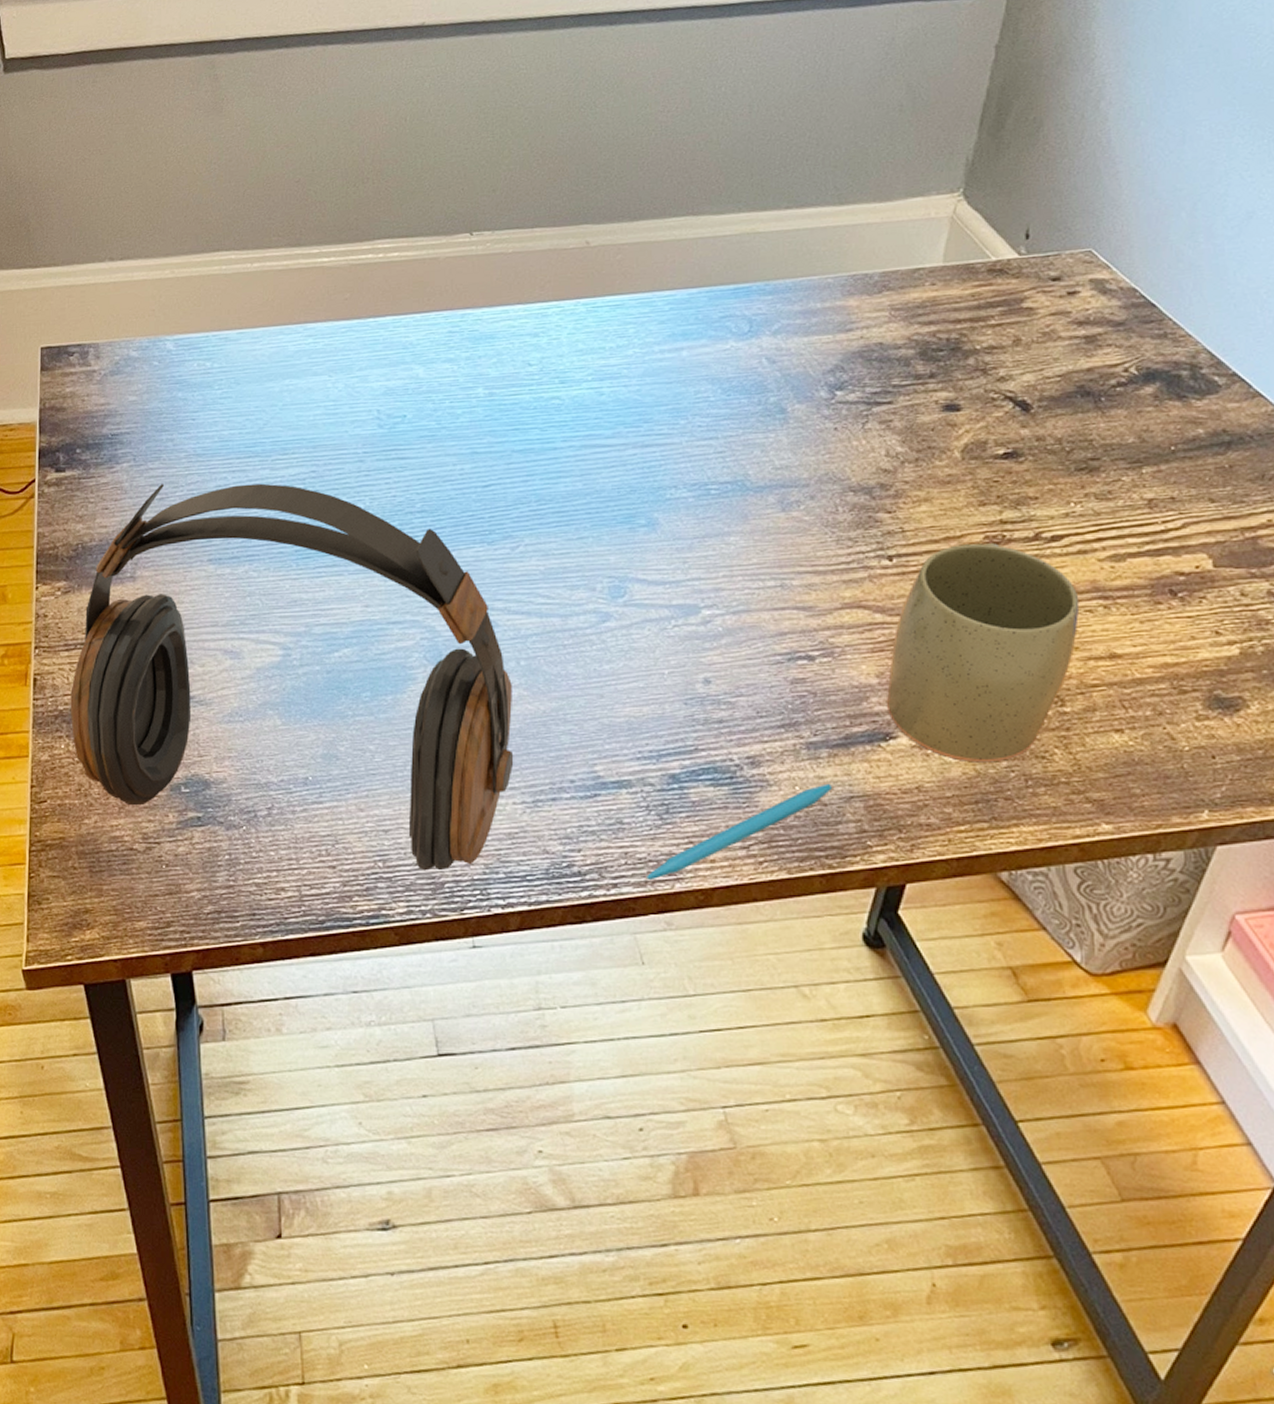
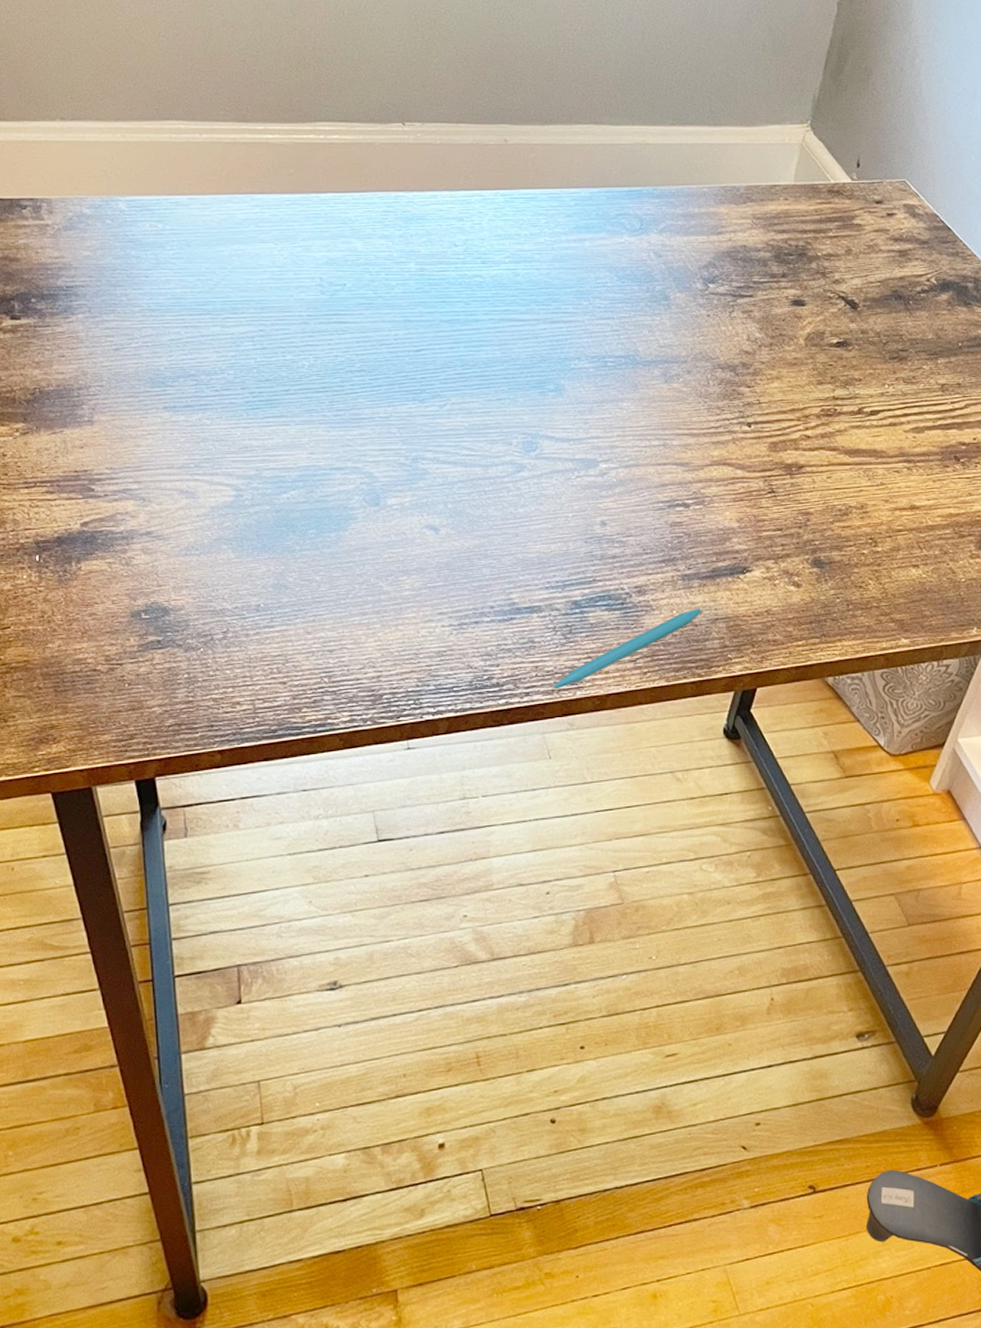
headphones: present [70,483,514,871] -> none [31,335,442,685]
mug: present [887,543,1080,763] -> none [745,415,890,591]

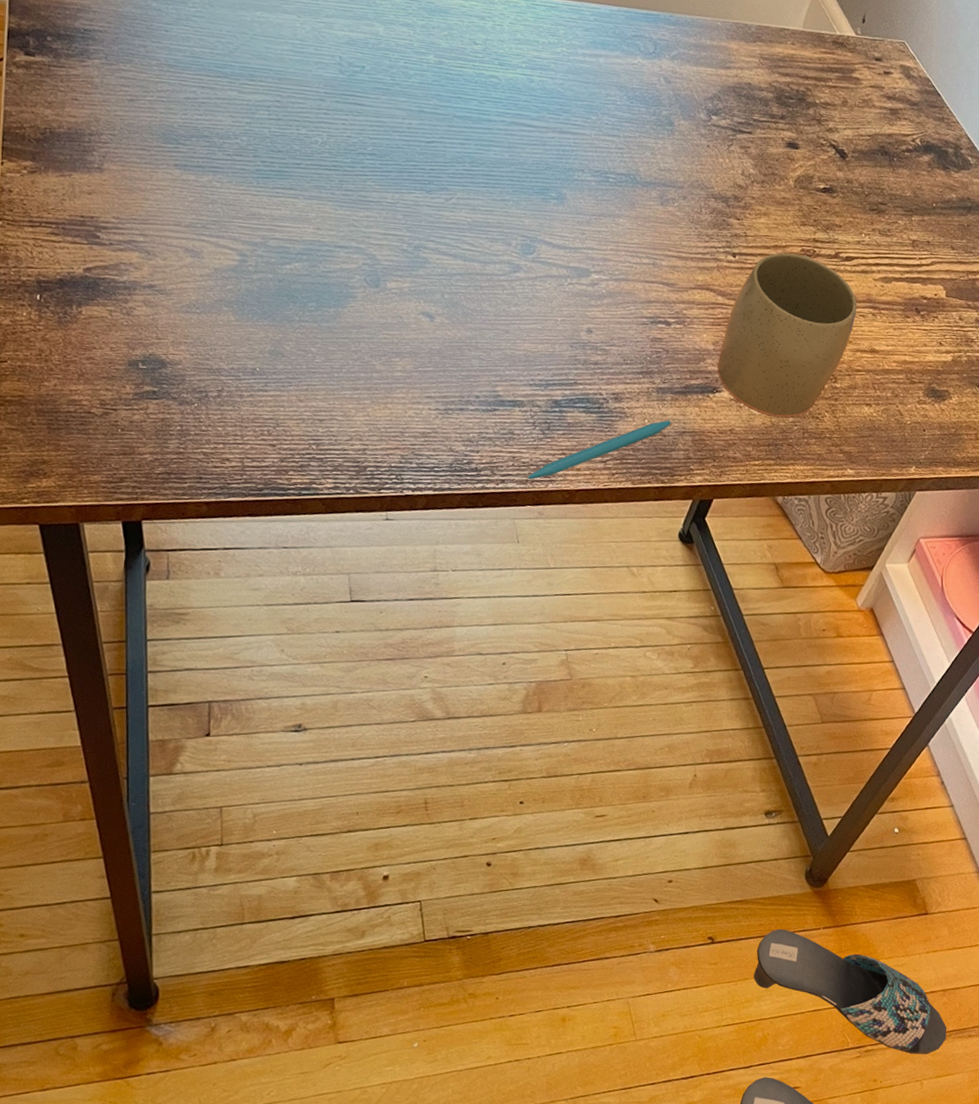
mug: none [745,415,890,591] -> present [717,252,858,418]

